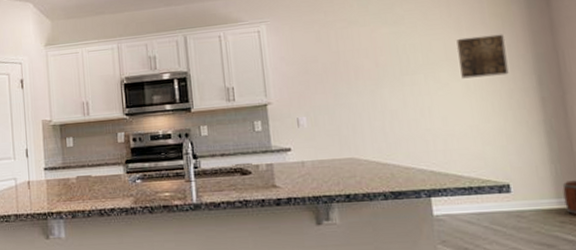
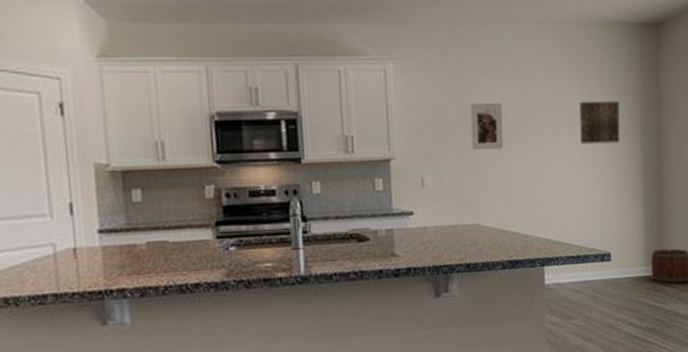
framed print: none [340,47,377,92] -> present [470,102,504,151]

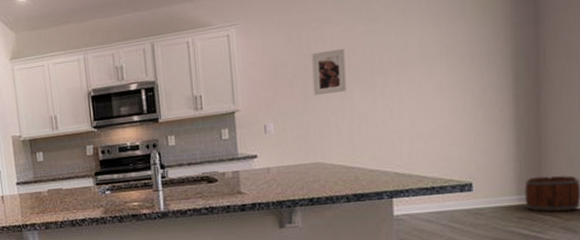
wall art: present [580,100,620,144] -> none [434,28,485,78]

